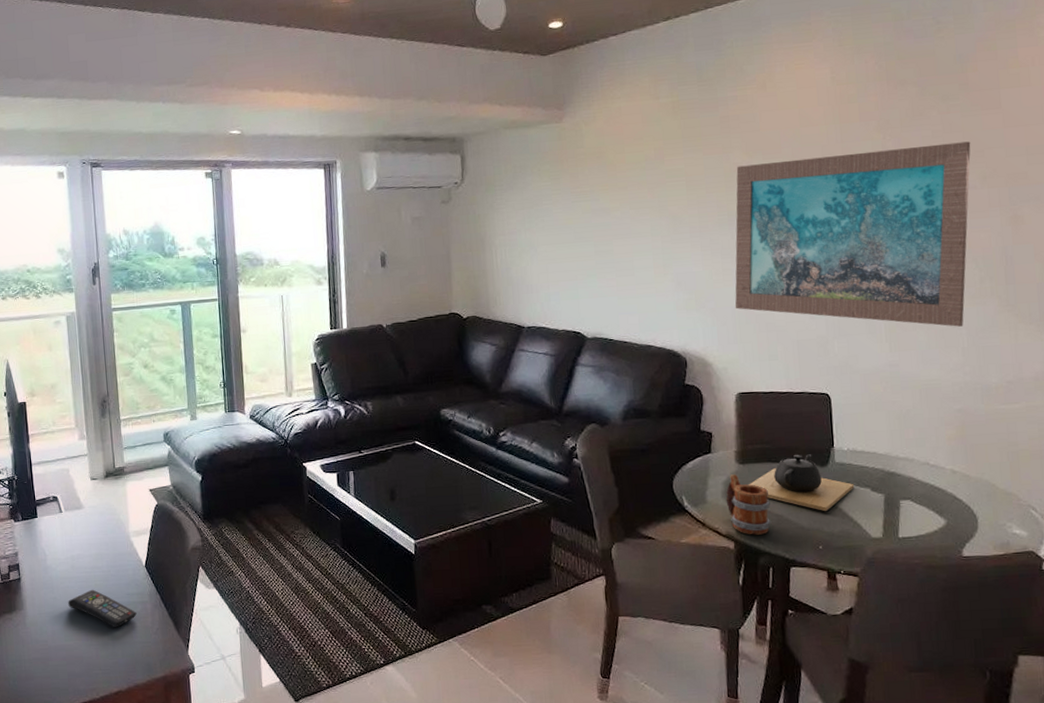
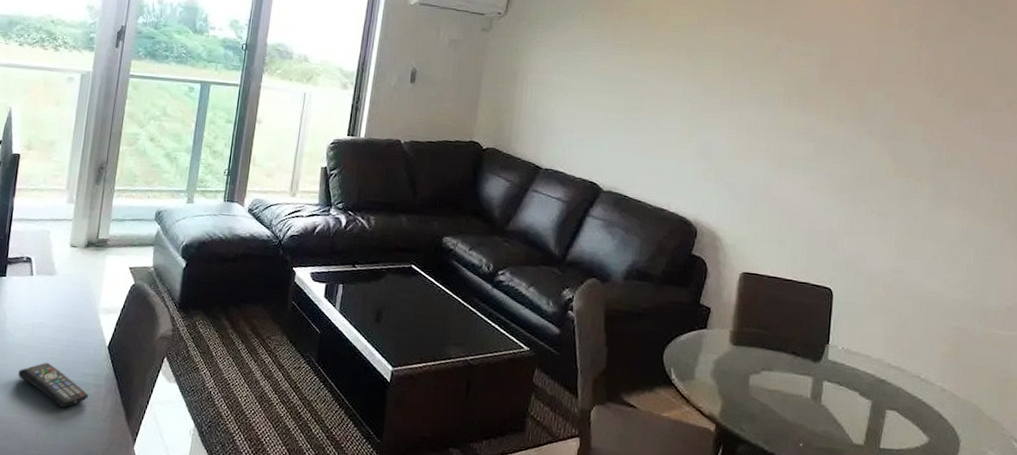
mug: present [726,474,771,535] -> none [714,354,758,422]
wall art: present [735,141,971,327] -> none [752,47,1002,245]
teapot: present [748,454,855,512] -> none [738,345,844,409]

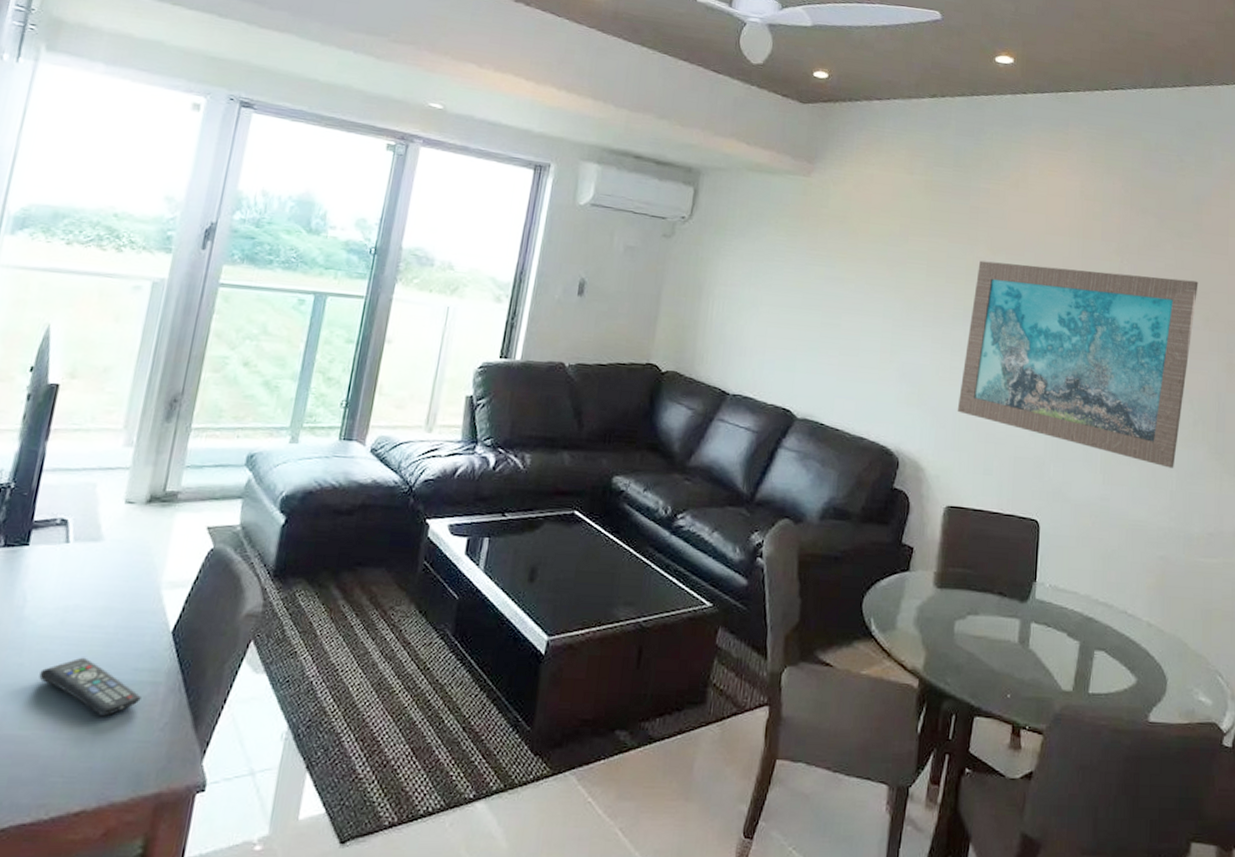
wall art: none [752,47,1002,245] -> present [957,260,1199,468]

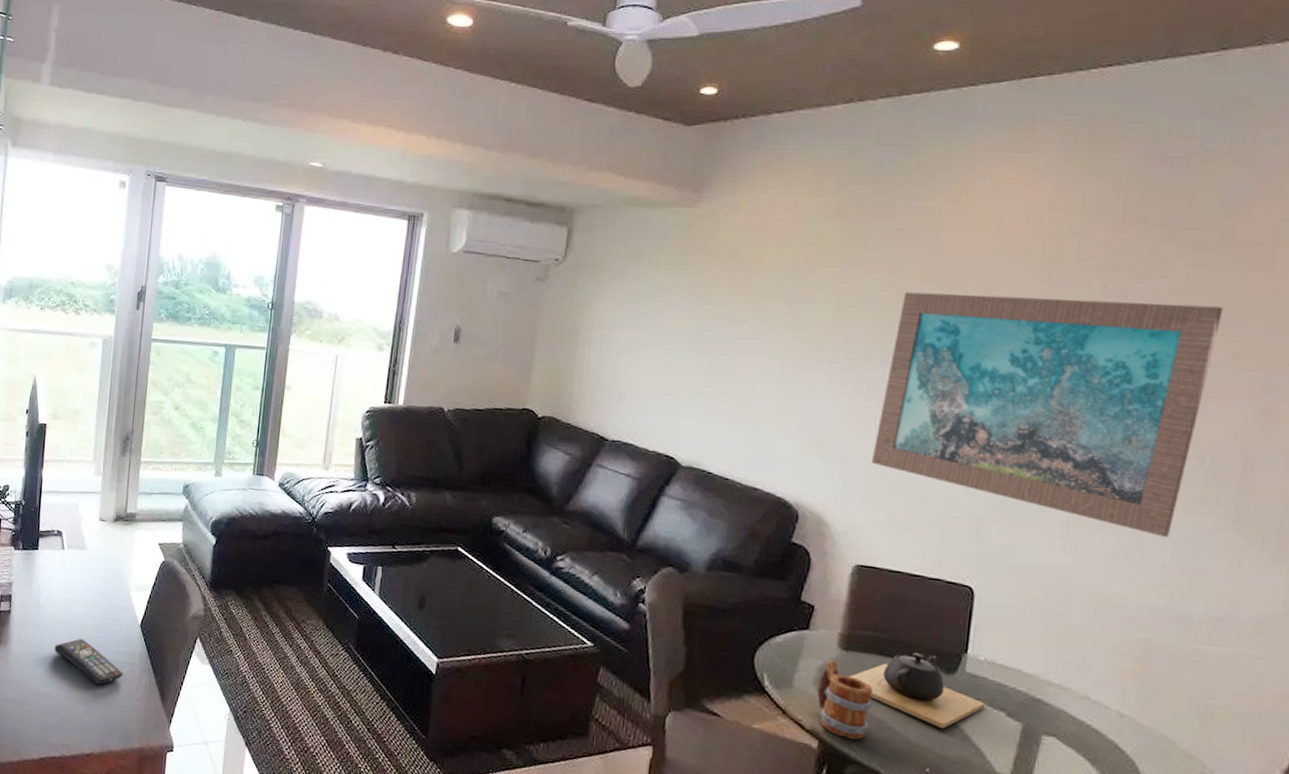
mug: none [917,599,964,674] -> present [817,660,874,740]
teapot: none [942,585,1052,655] -> present [848,653,986,730]

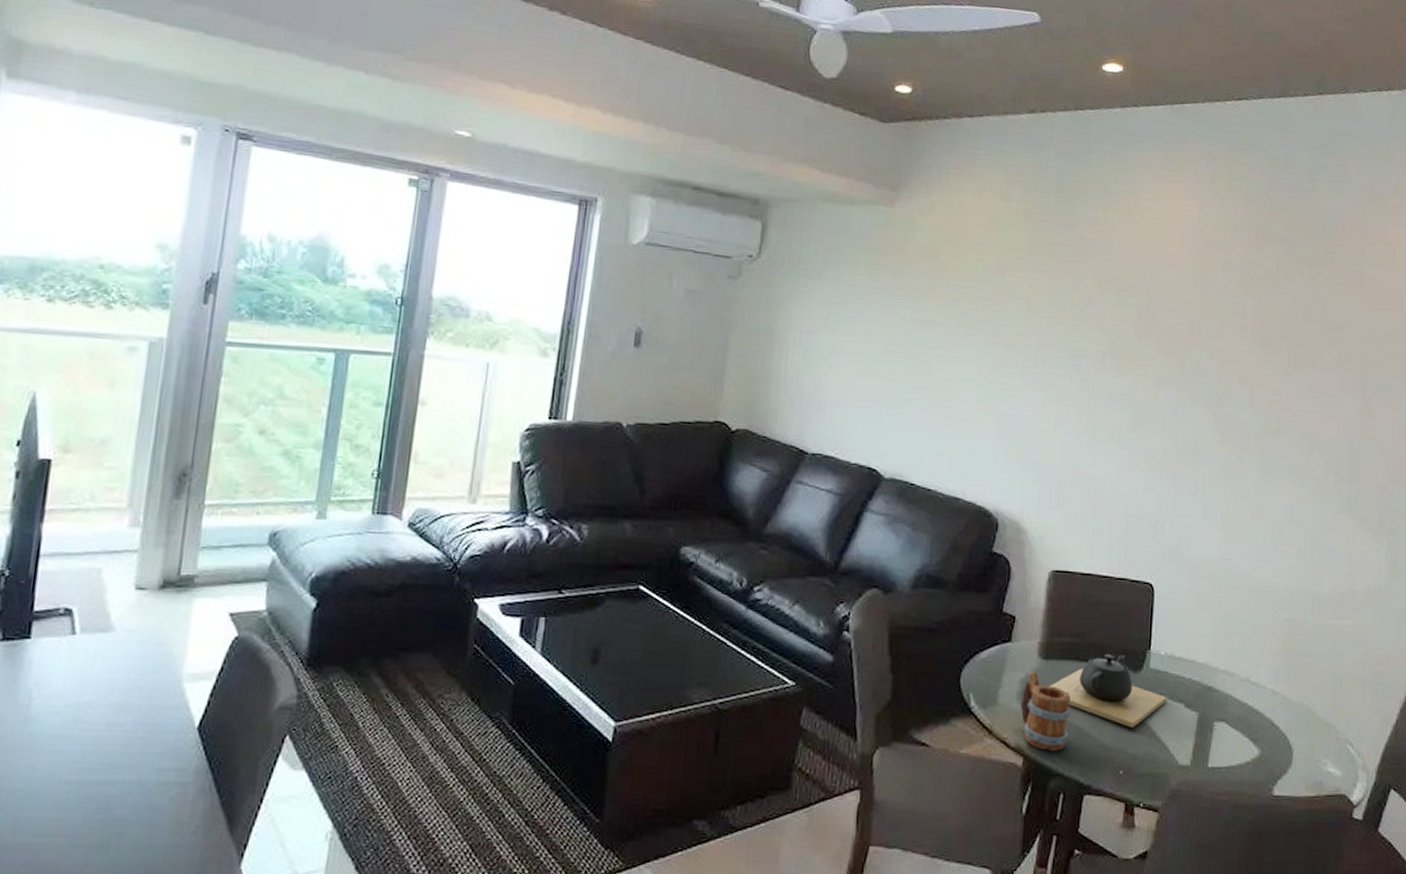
remote control: present [54,638,123,685] -> none [53,757,168,821]
wall art: present [871,292,1224,537] -> none [1062,298,1331,523]

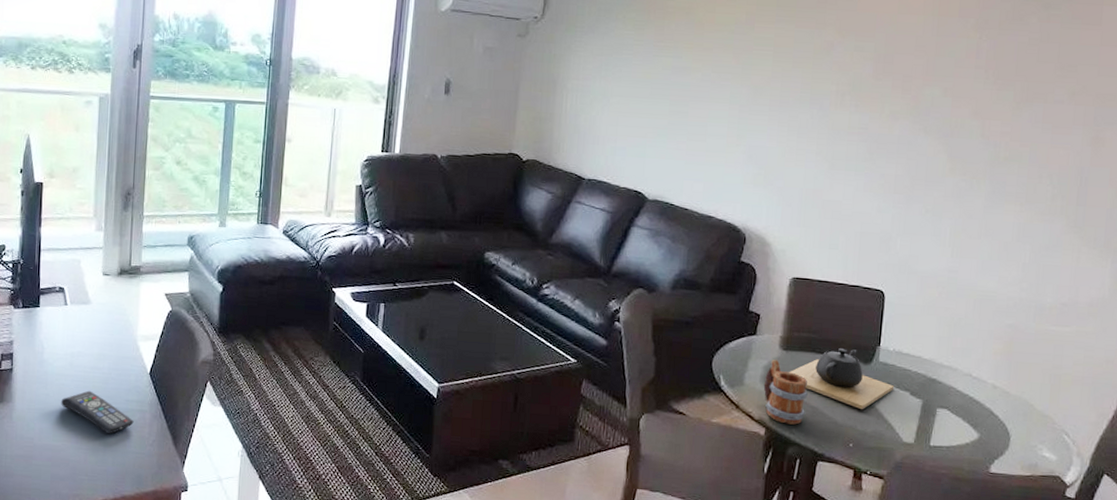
remote control: none [53,757,168,821] -> present [61,390,134,434]

